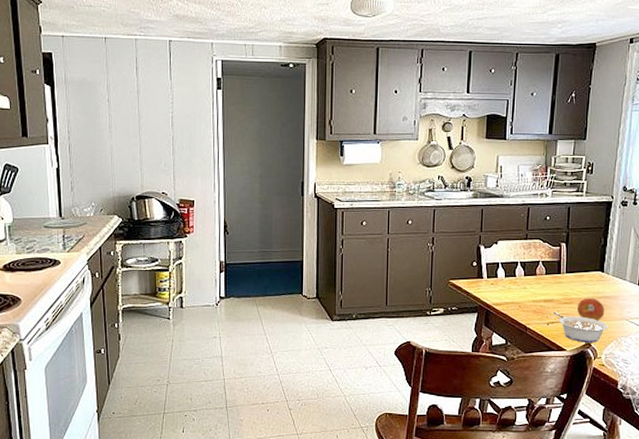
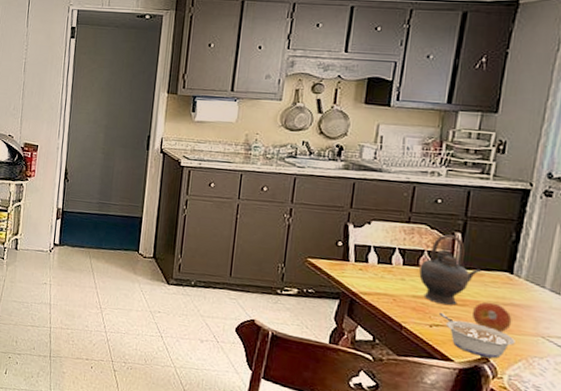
teapot: none [537,246,581,304] -> present [419,234,481,306]

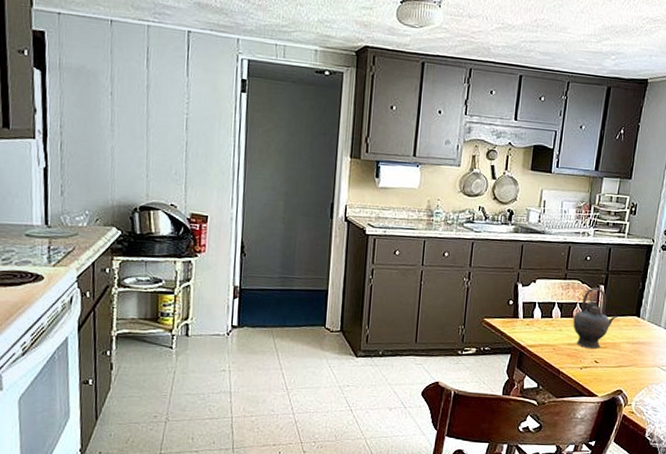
legume: present [438,312,515,359] -> none [587,355,640,389]
fruit: present [473,302,512,333] -> none [611,342,639,368]

